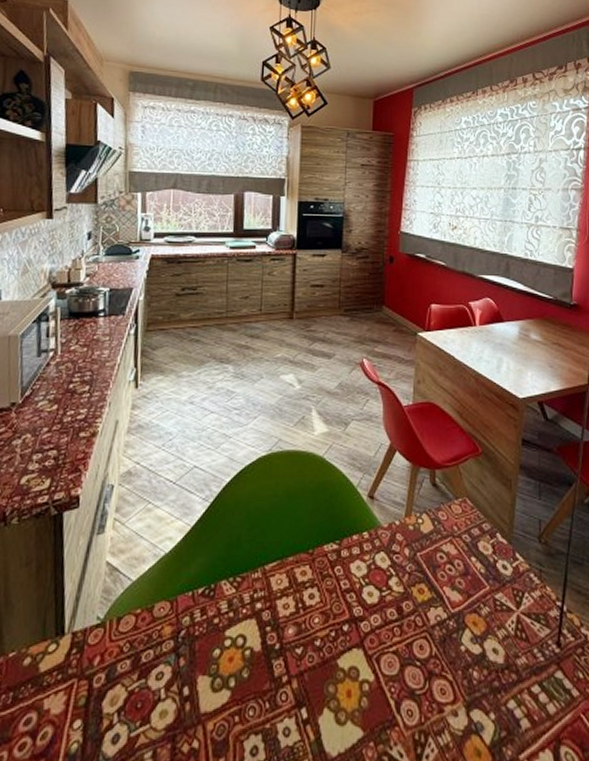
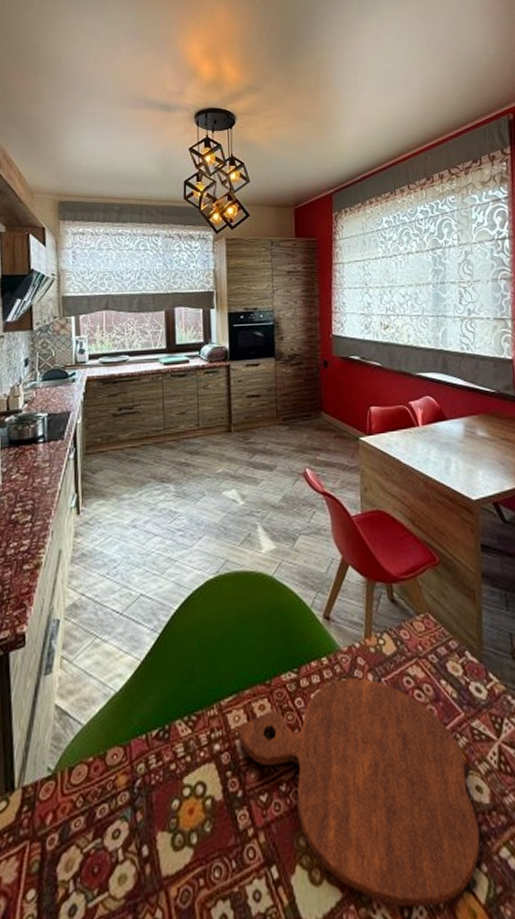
cutting board: none [277,551,491,746] -> present [236,678,481,908]

